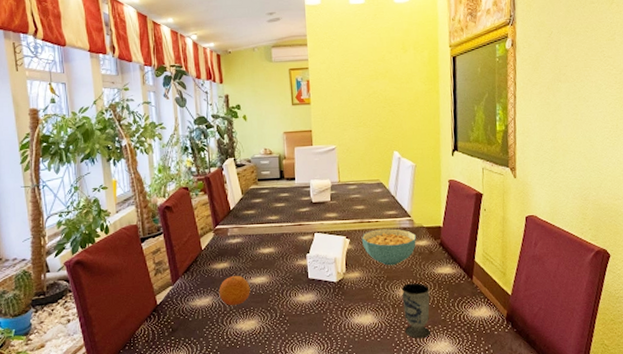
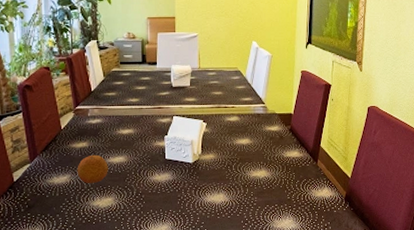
cereal bowl: present [361,228,416,266] -> none [217,114,268,149]
cup: present [401,283,431,339] -> none [252,165,278,217]

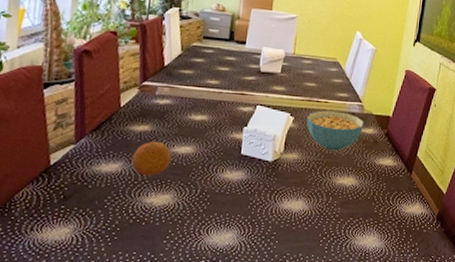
cereal bowl: none [217,114,268,149] -> present [306,110,363,151]

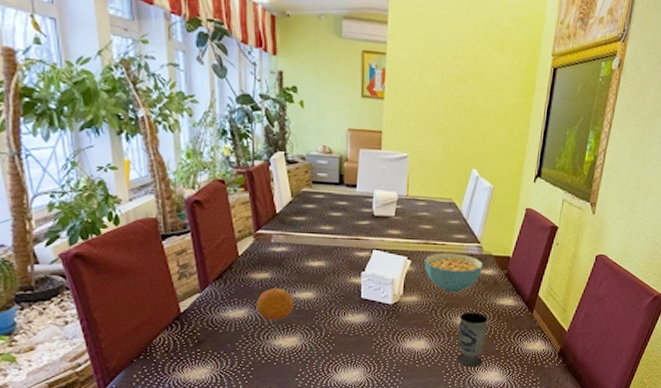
cup: none [335,171,368,231] -> present [457,312,488,368]

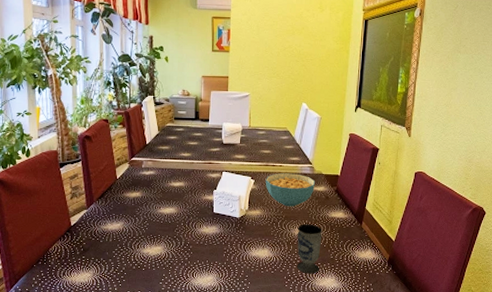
fruit: present [256,287,294,320] -> none [129,204,159,231]

